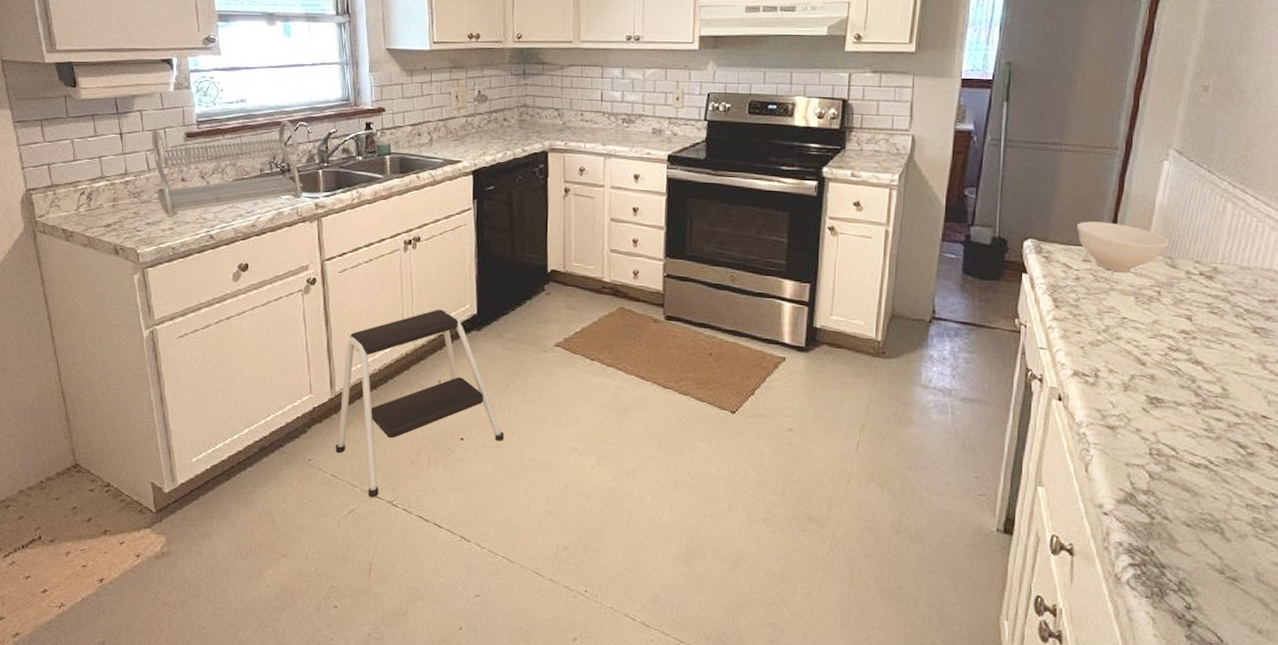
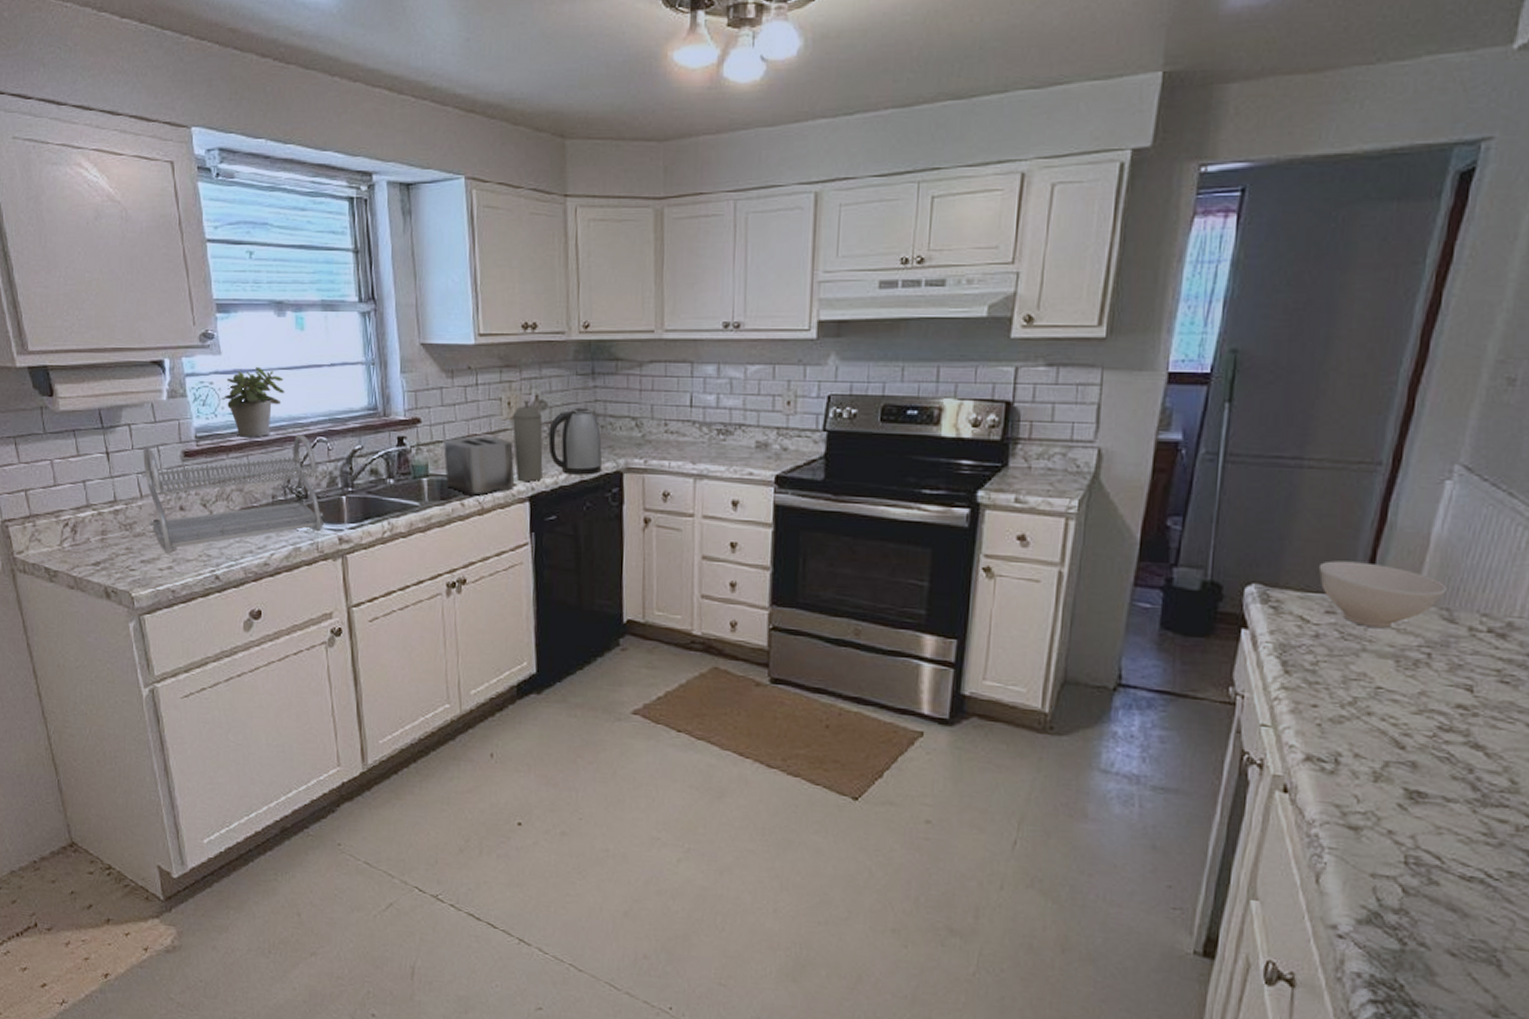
potted plant: none [222,65,273,122] -> present [225,366,285,437]
step stool: present [335,309,505,498] -> none [369,667,571,891]
toaster: none [403,122,461,171] -> present [443,436,515,497]
canister: none [459,94,484,160] -> present [512,400,543,483]
kettle: none [488,100,532,154] -> present [548,407,603,475]

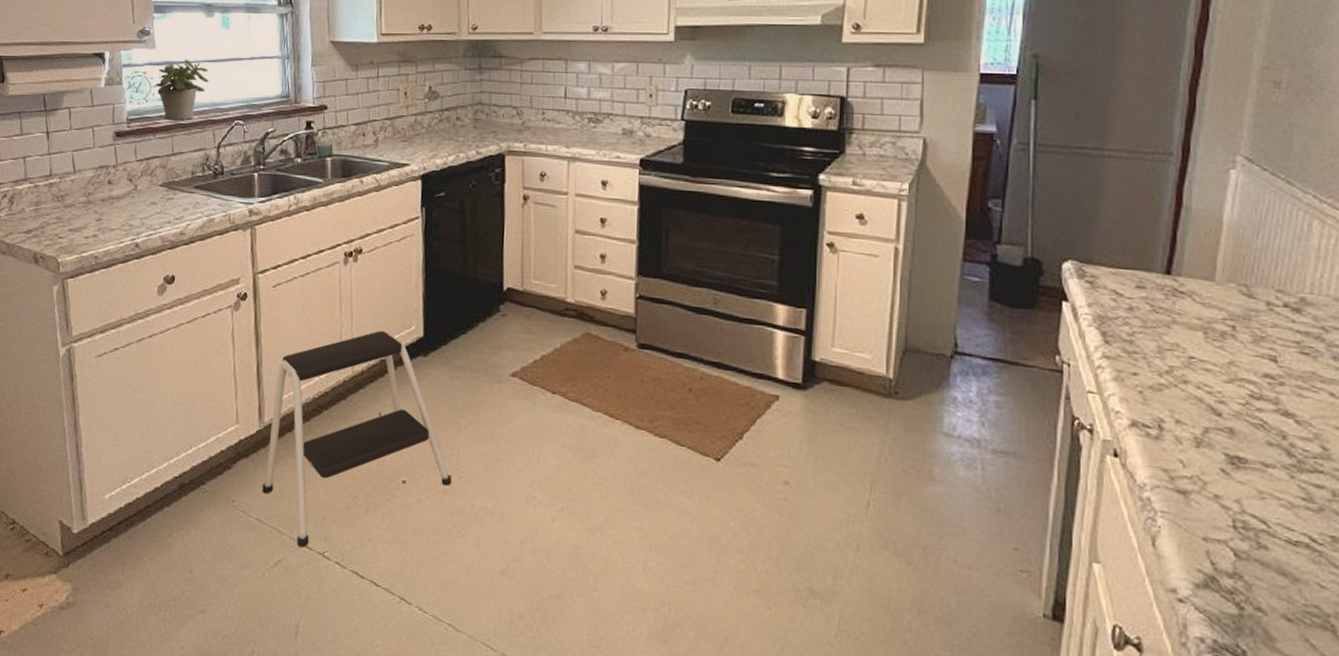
dish rack: present [141,434,324,555] -> none [76,118,237,225]
step stool: none [369,667,571,891] -> present [262,330,453,548]
toaster: present [443,436,515,497] -> none [346,121,409,175]
canister: present [512,400,543,483] -> none [408,90,435,163]
kettle: present [548,407,603,475] -> none [439,97,487,157]
bowl: present [1318,560,1447,629] -> none [1126,240,1243,303]

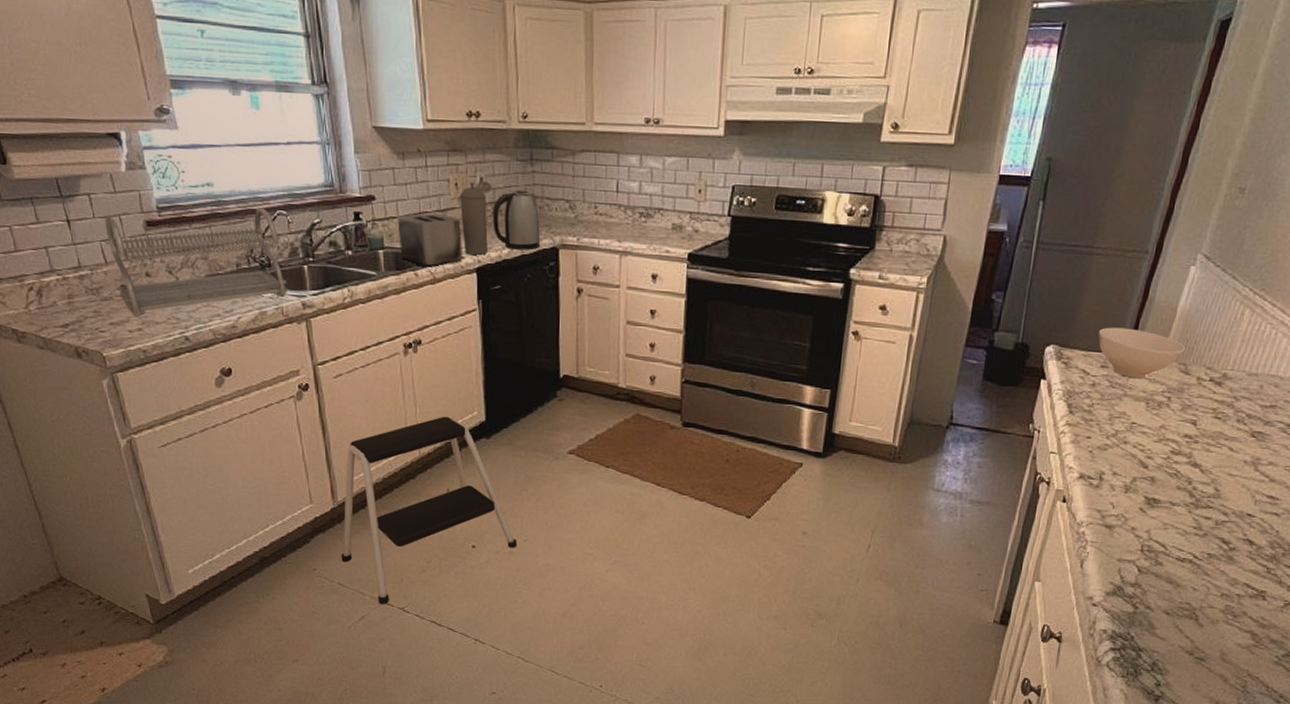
dish rack: none [76,118,237,225] -> present [105,208,287,318]
potted plant: present [155,59,209,120] -> none [184,142,244,209]
toaster: none [346,121,409,175] -> present [397,213,463,268]
canister: none [408,90,435,163] -> present [459,181,488,256]
kettle: none [439,97,487,157] -> present [492,190,541,250]
bowl: none [1126,240,1243,303] -> present [1098,327,1186,379]

